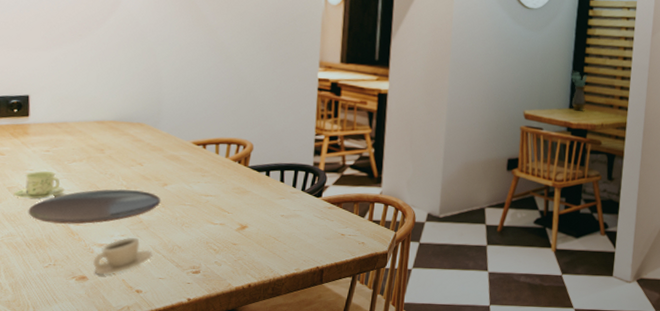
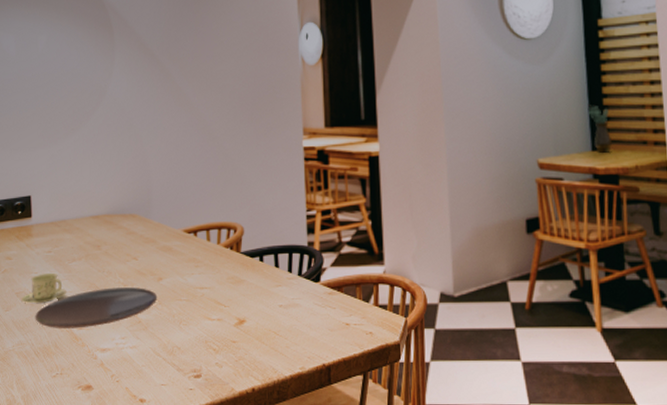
cup: present [92,237,153,275] -> none [96,339,153,383]

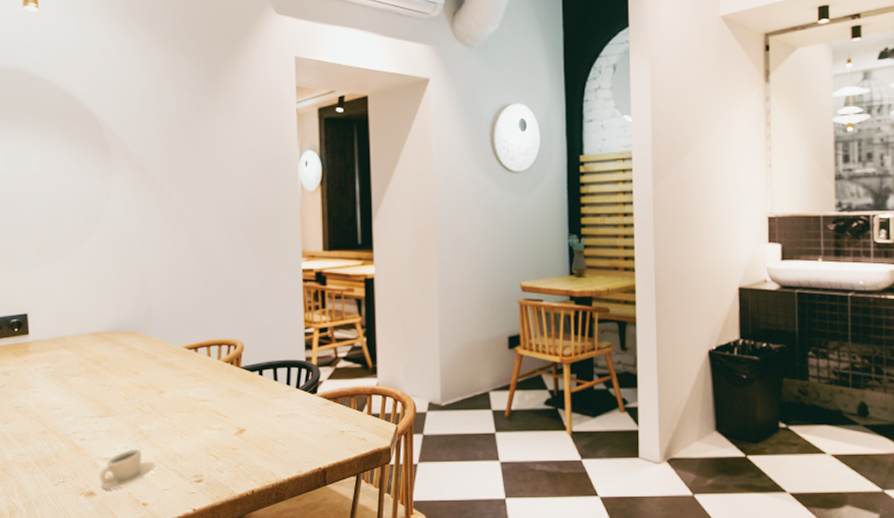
cup and saucer: present [21,272,67,304] -> none [20,387,68,417]
plate: present [35,288,158,328] -> none [35,401,159,440]
cup: none [96,339,153,383] -> present [98,449,155,489]

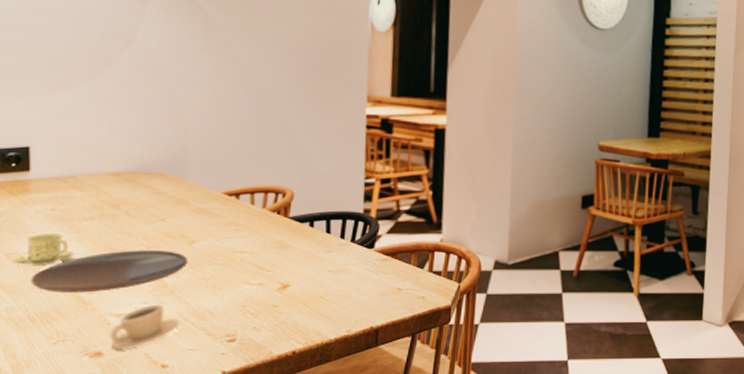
cup and saucer: none [20,387,68,417] -> present [13,232,75,266]
plate: none [35,401,159,440] -> present [31,250,189,293]
vase: present [567,232,588,277] -> none [648,94,667,140]

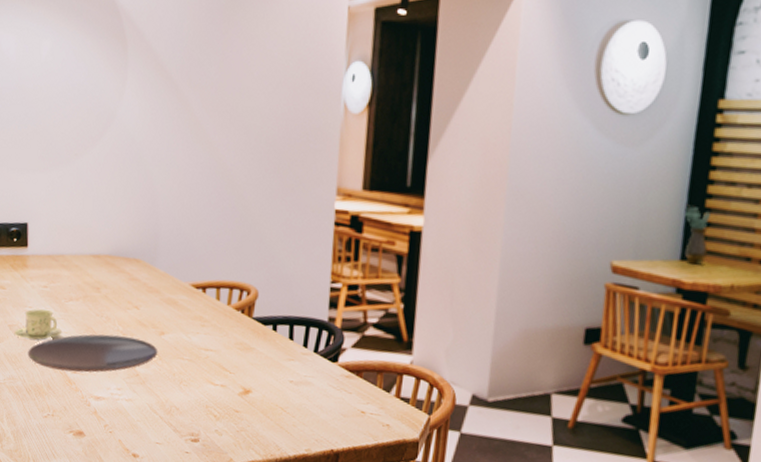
cup: present [109,304,180,349] -> none [89,392,149,433]
vase: none [648,94,667,140] -> present [684,202,711,265]

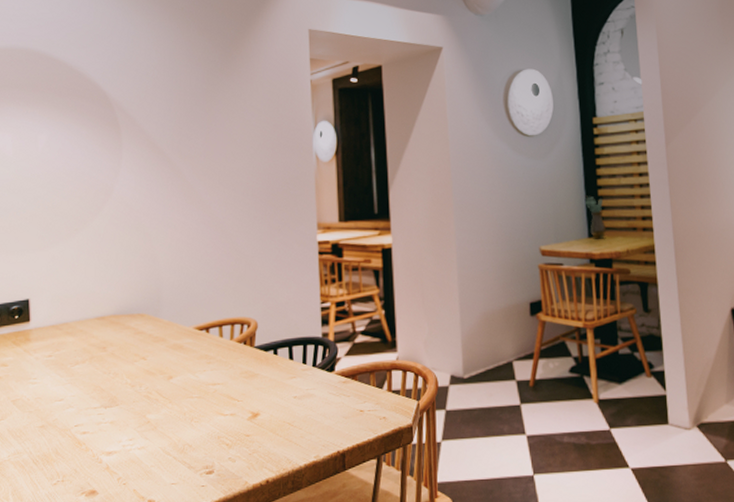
cup and saucer: present [14,309,62,340] -> none [18,377,70,411]
plate: present [28,334,158,373] -> none [33,387,168,435]

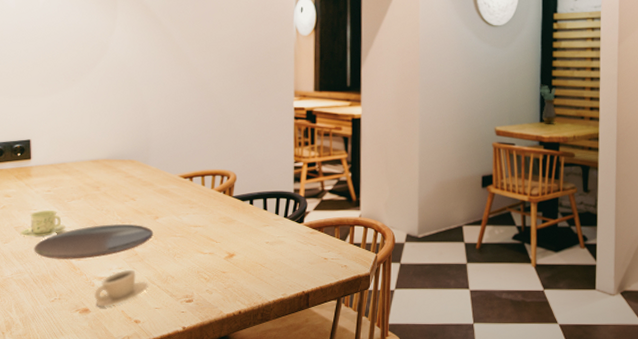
cup and saucer: none [18,377,70,411] -> present [20,209,66,237]
plate: none [33,387,168,435] -> present [34,224,154,259]
cup: none [101,440,163,487] -> present [93,269,148,307]

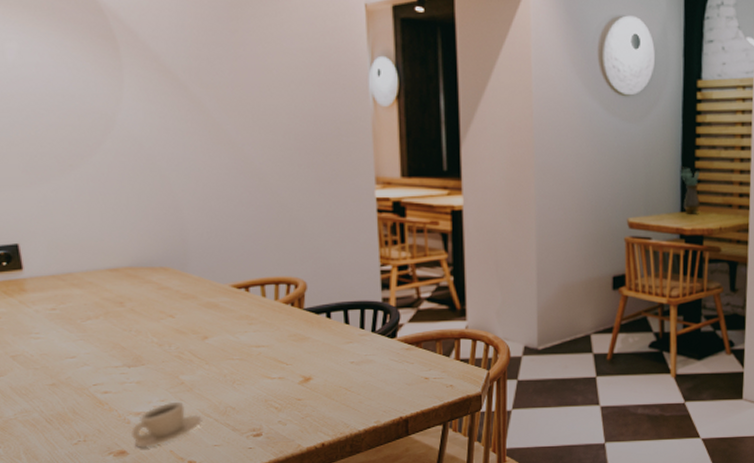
cup and saucer: present [20,209,66,237] -> none [20,332,83,368]
plate: present [34,224,154,259] -> none [41,347,203,393]

